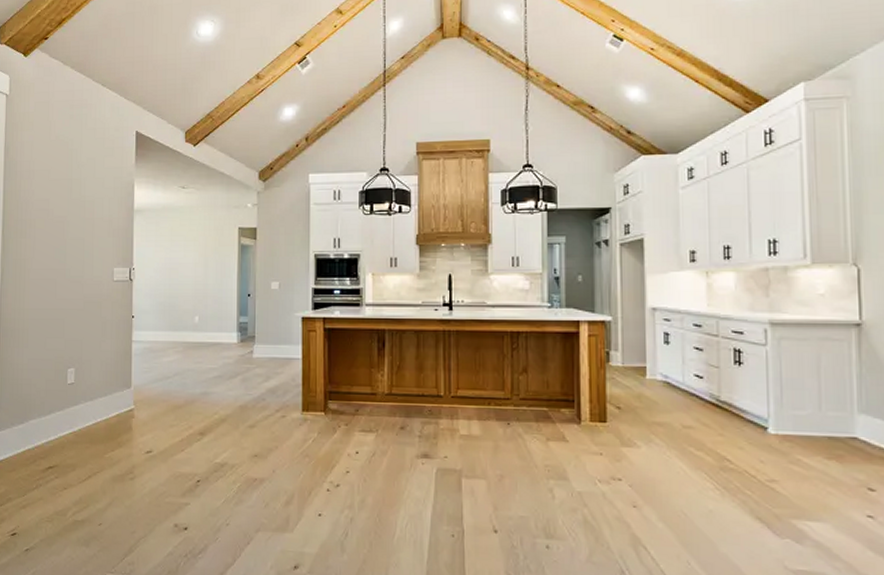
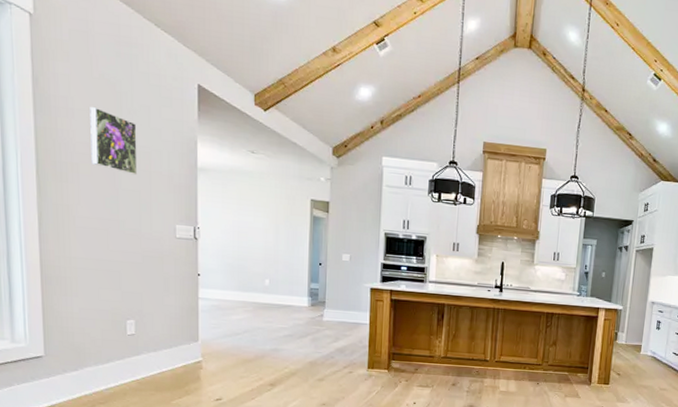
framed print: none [46,167,84,224] -> present [90,107,138,175]

